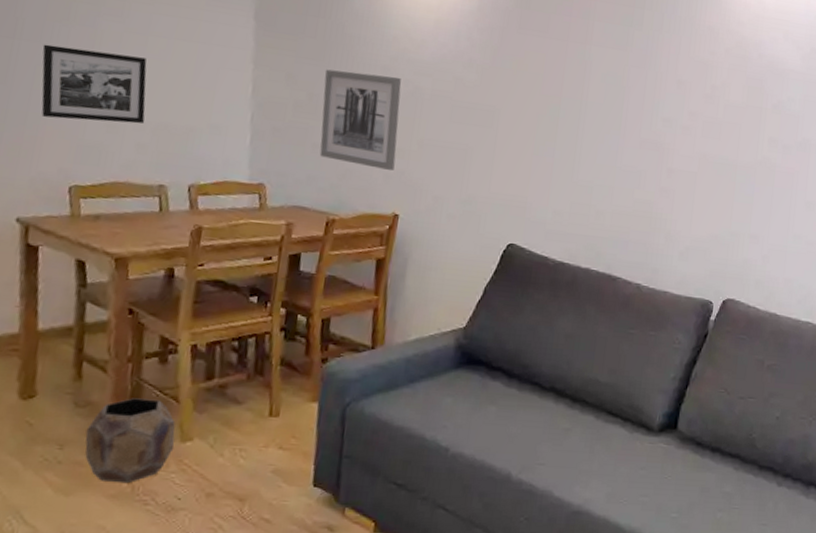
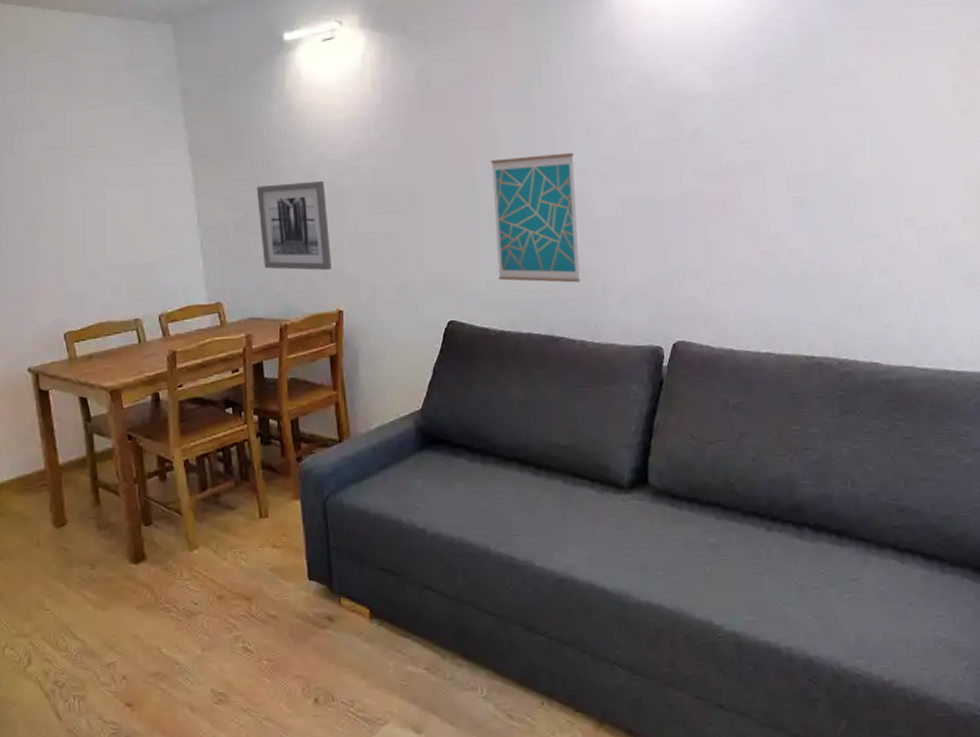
picture frame: present [41,44,147,124] -> none [25,208,115,276]
planter: present [85,398,175,484] -> none [111,514,185,594]
wall art: none [566,92,661,228] -> present [490,152,580,283]

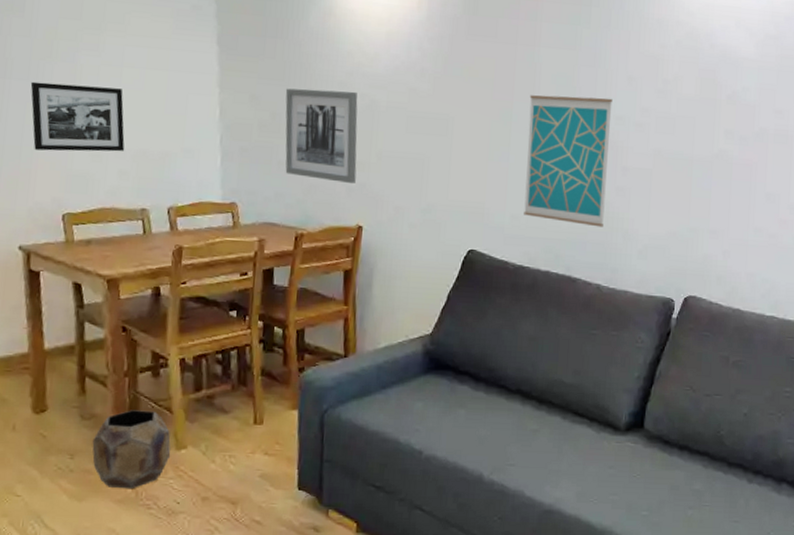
picture frame: none [25,208,115,276] -> present [30,81,125,152]
planter: none [111,514,185,594] -> present [92,410,171,490]

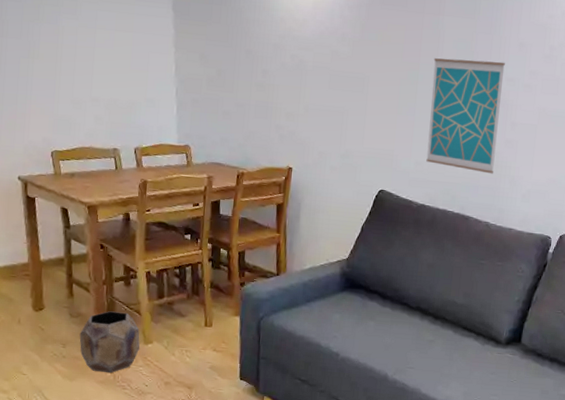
picture frame: present [30,81,125,152] -> none [23,40,100,101]
wall art: present [285,88,358,183] -> none [229,49,289,131]

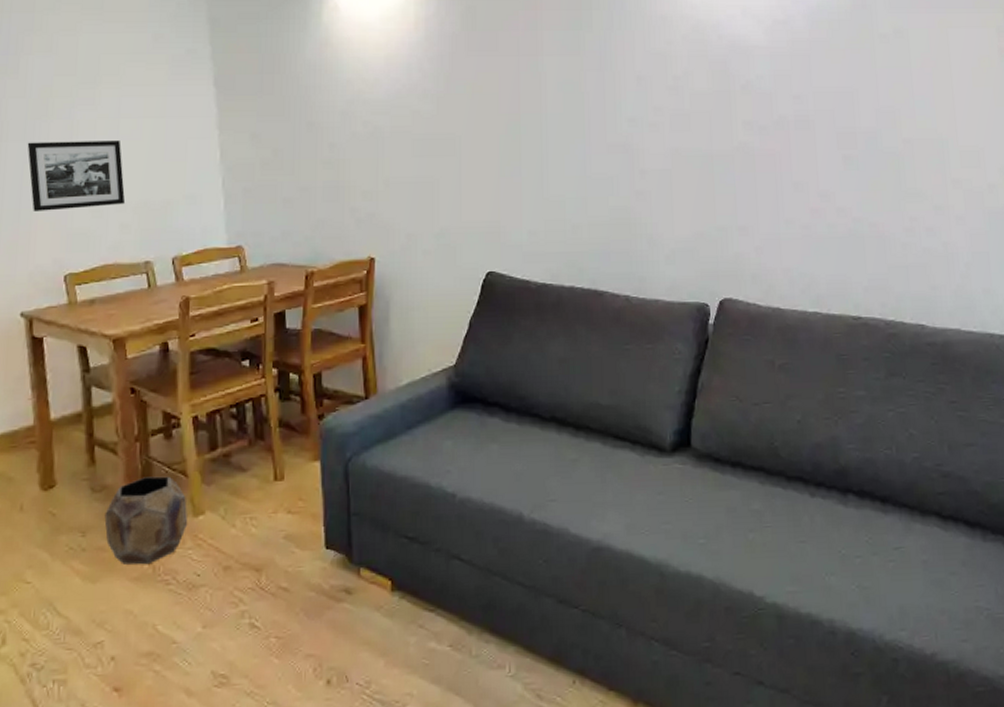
picture frame: none [23,40,100,101] -> present [27,140,126,211]
wall art: present [426,58,505,174] -> none [536,100,626,235]

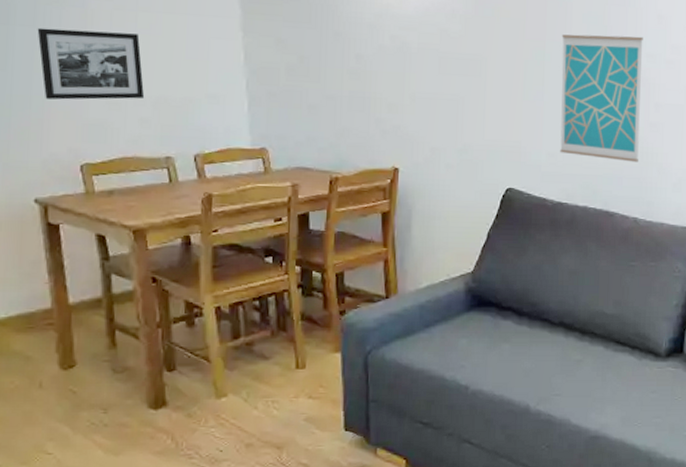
planter: present [104,476,188,565] -> none [126,361,211,441]
wall art: none [536,100,626,235] -> present [560,34,643,163]

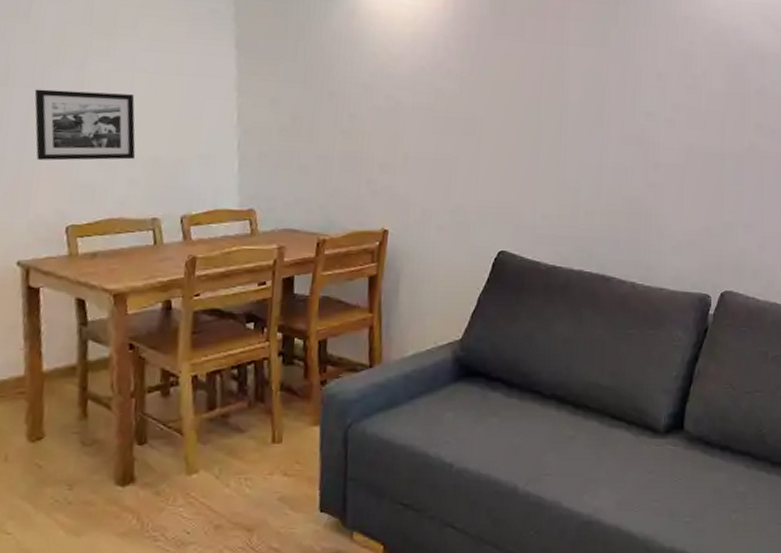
wall art: present [560,34,643,163] -> none [555,93,642,224]

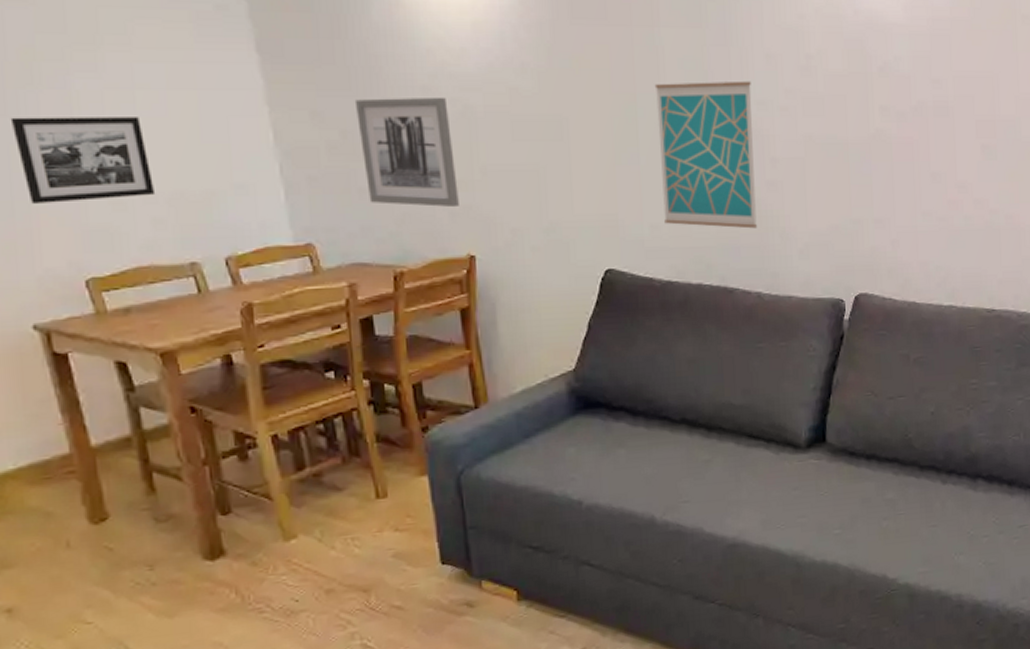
wall art: none [306,91,383,186] -> present [354,97,459,207]
wall art: none [555,93,642,224] -> present [654,81,757,229]

